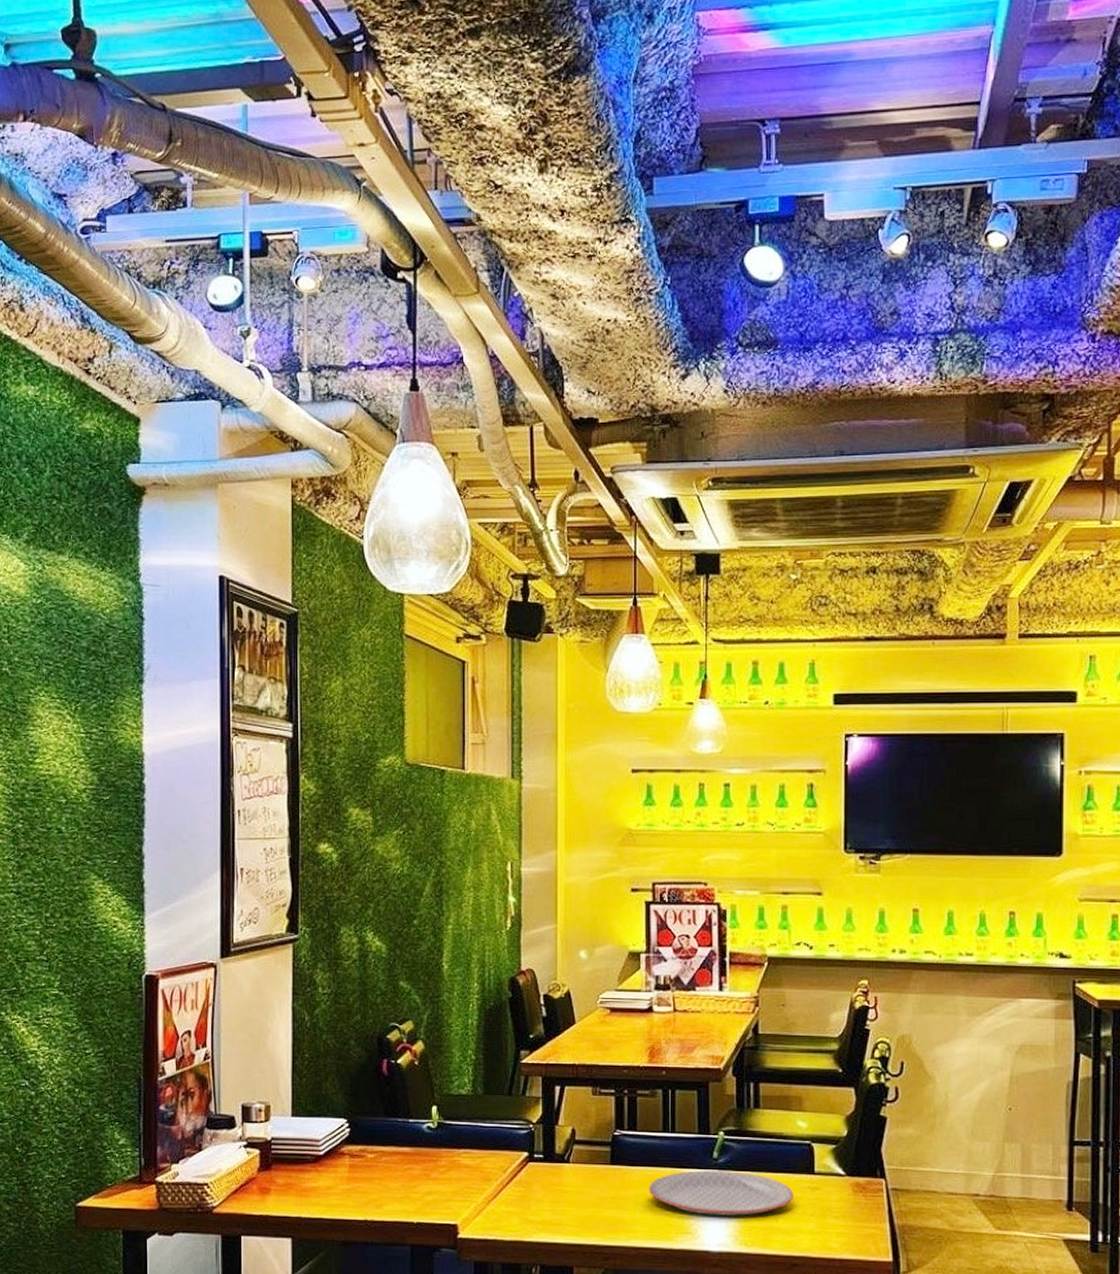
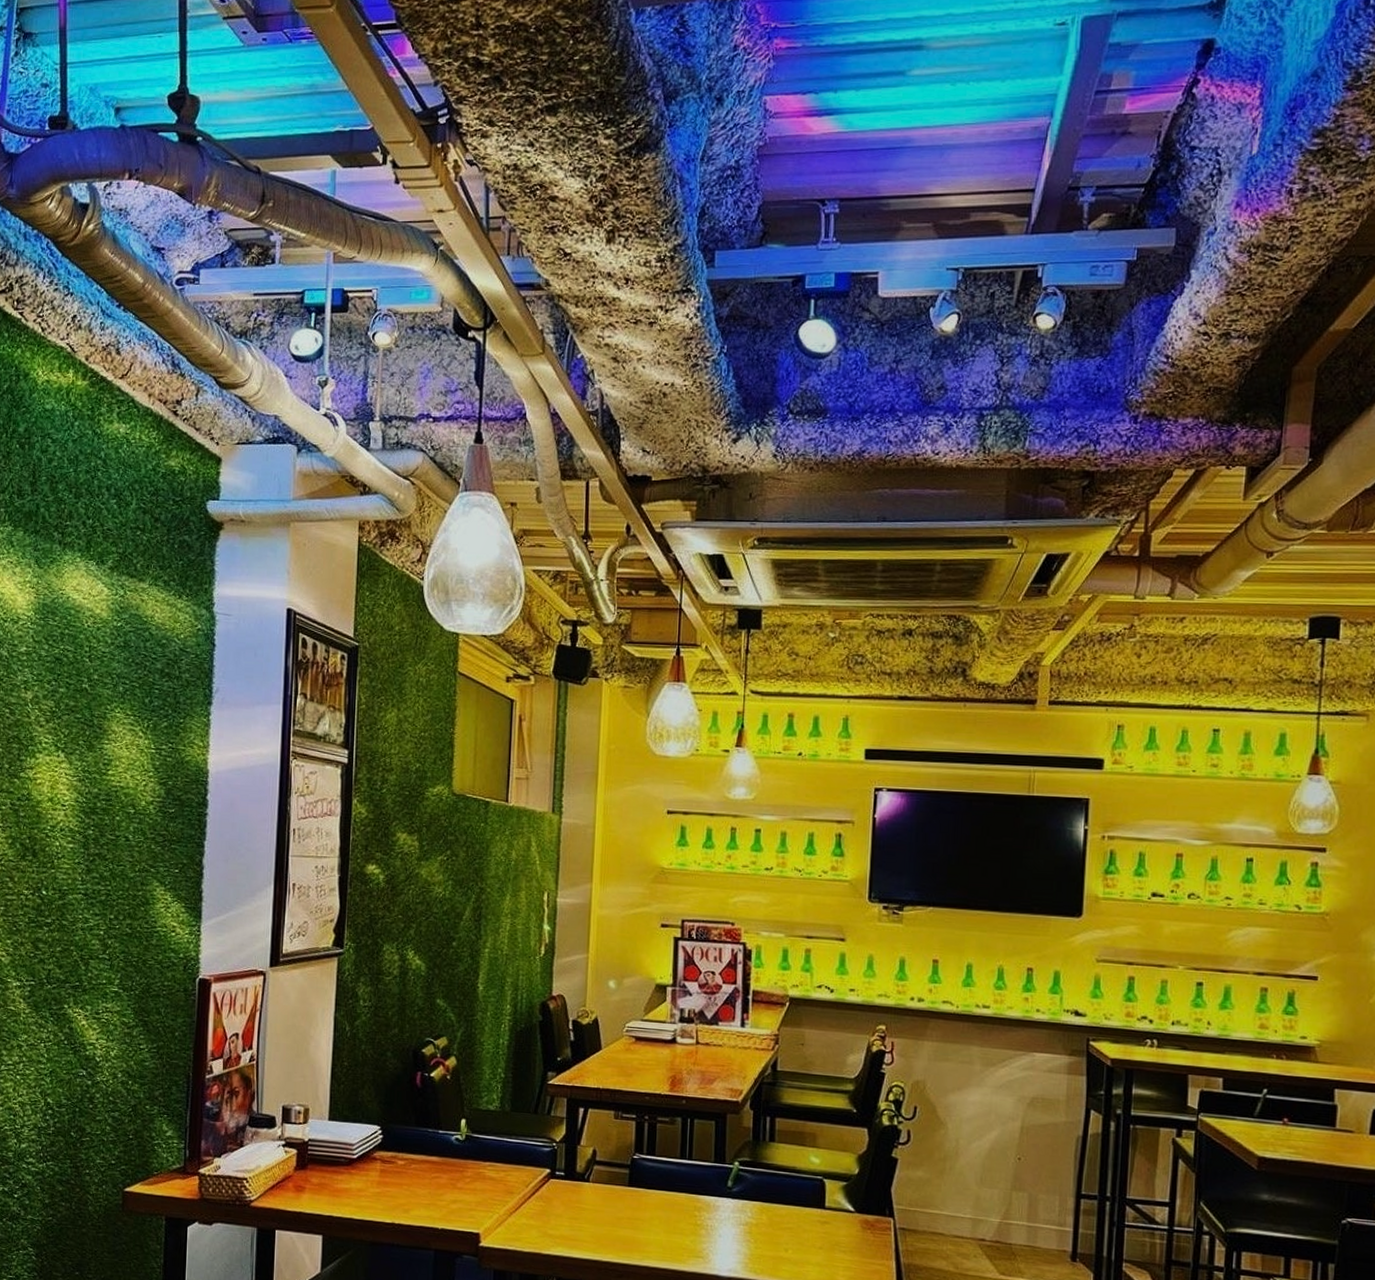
plate: present [649,1170,794,1216] -> none [664,1197,804,1244]

